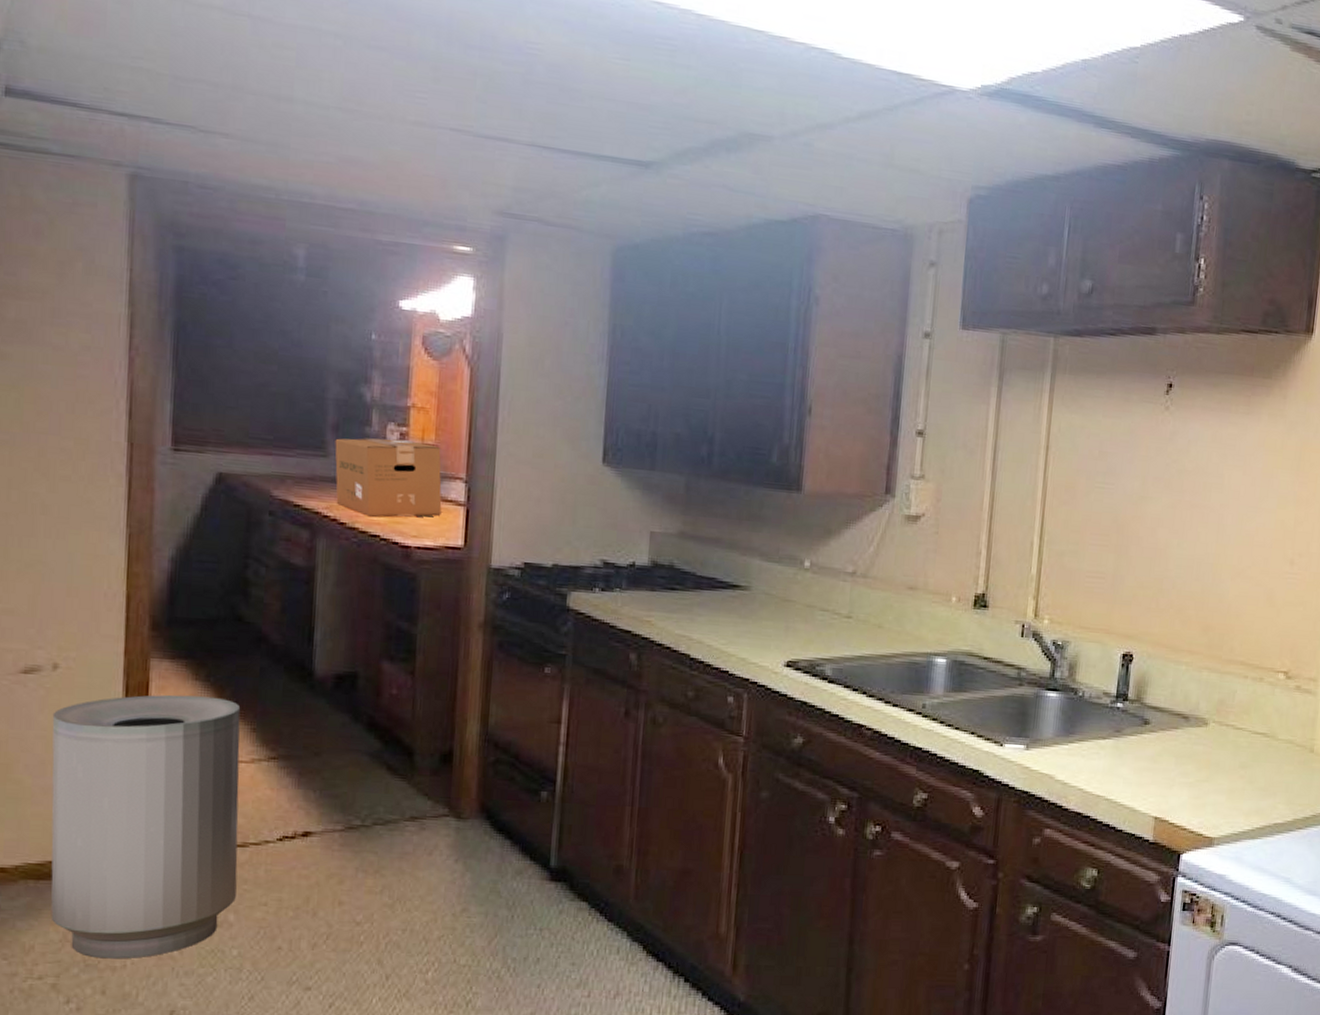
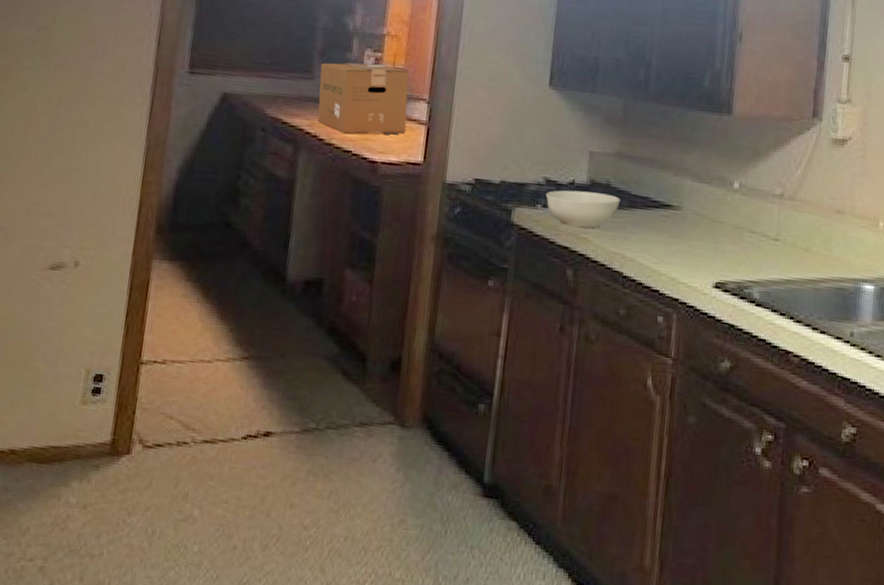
trash can: present [51,694,241,959] -> none [46,293,223,547]
bowl: none [603,572,685,612] -> present [545,190,620,229]

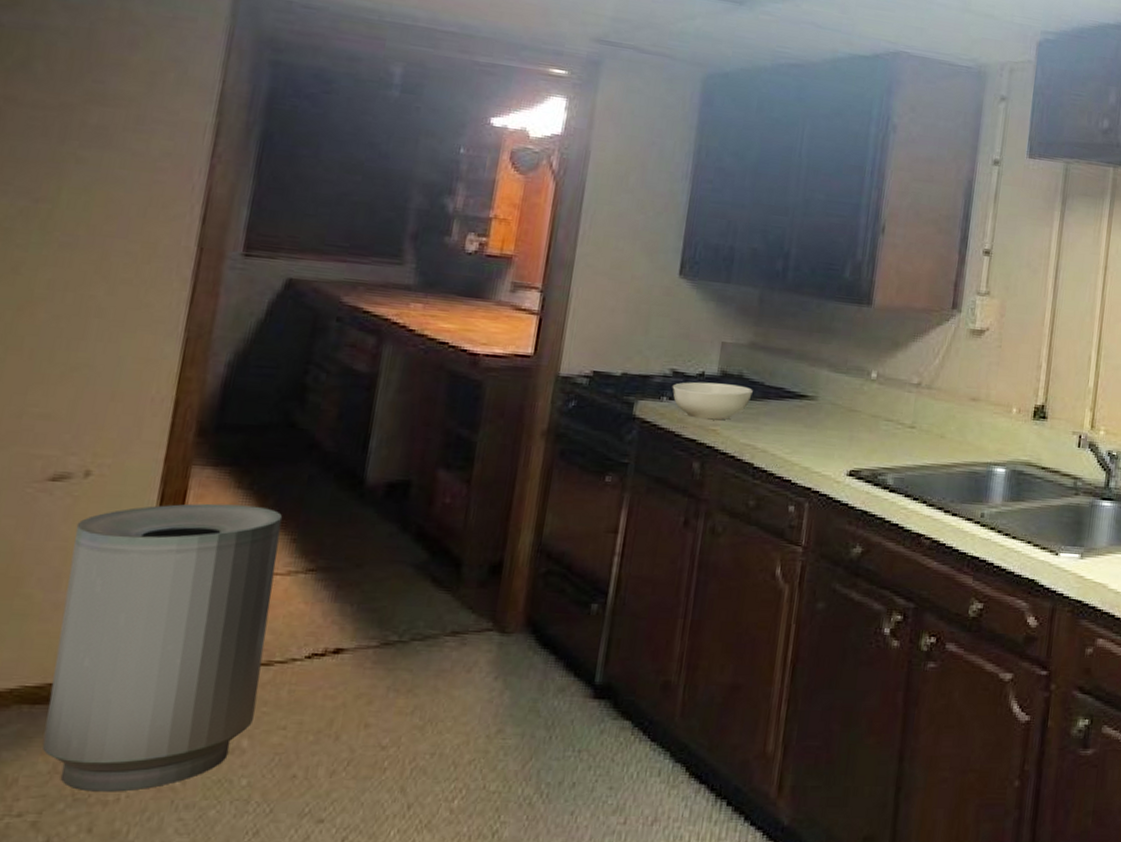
trash can: none [46,293,223,547] -> present [42,503,283,792]
box: present [317,62,409,135] -> none [407,247,519,326]

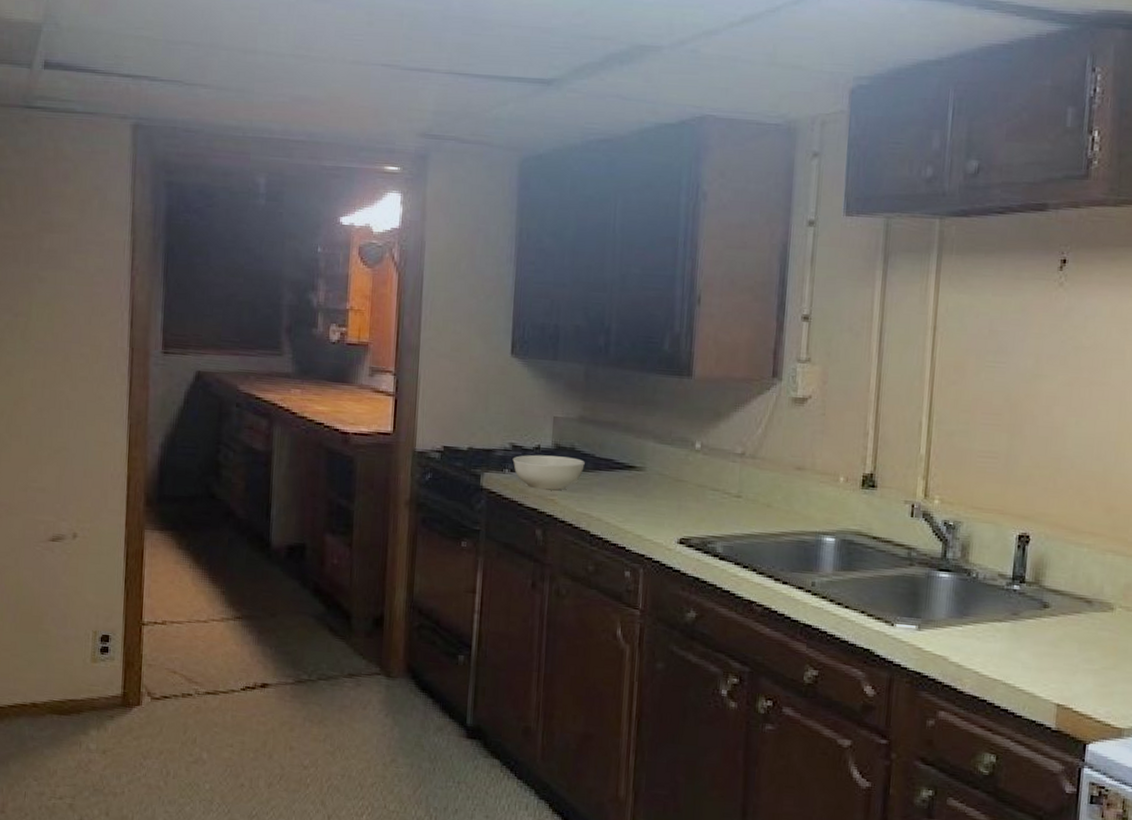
trash can: present [42,503,283,792] -> none [69,561,213,786]

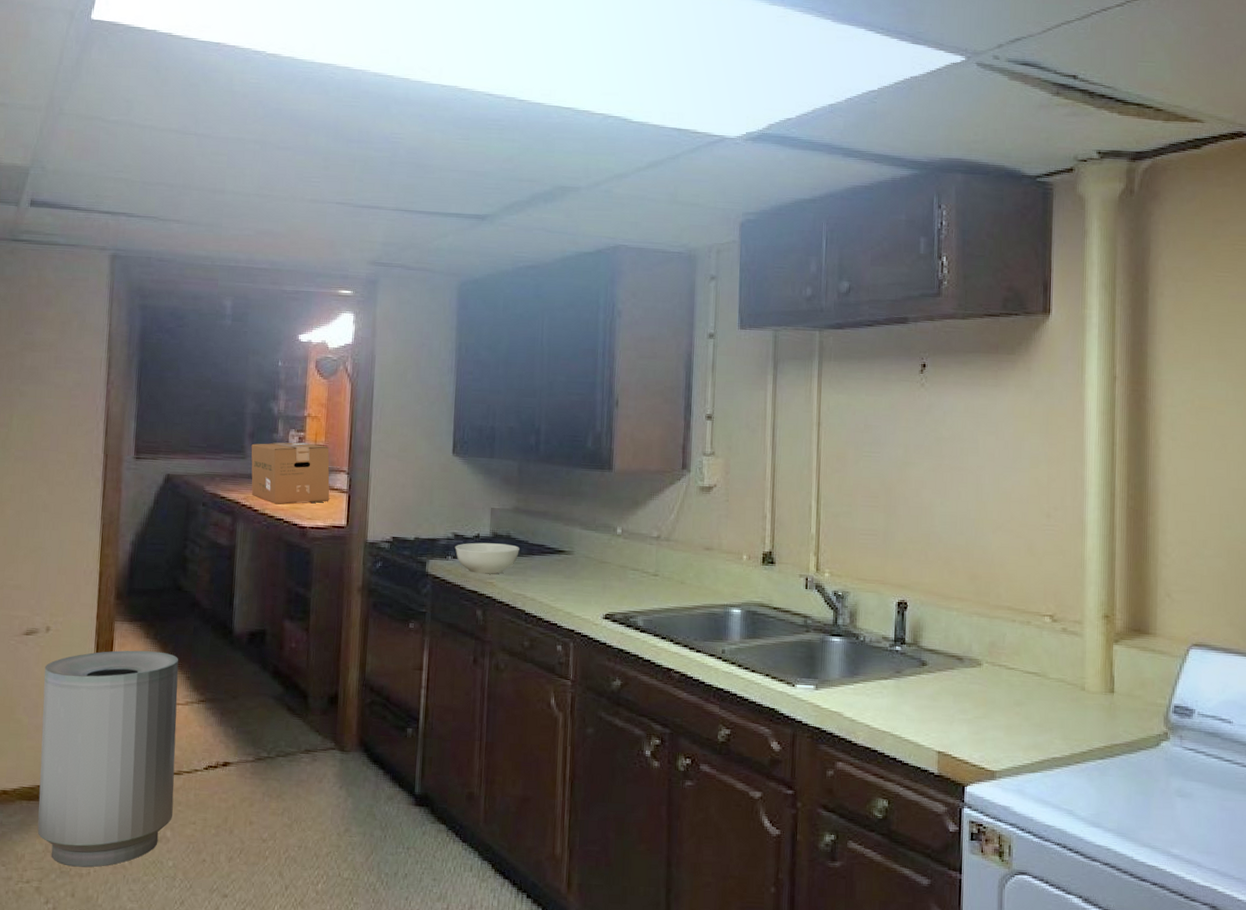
trash can: none [69,561,213,786] -> present [37,650,179,867]
box: none [288,338,375,408] -> present [251,442,330,505]

